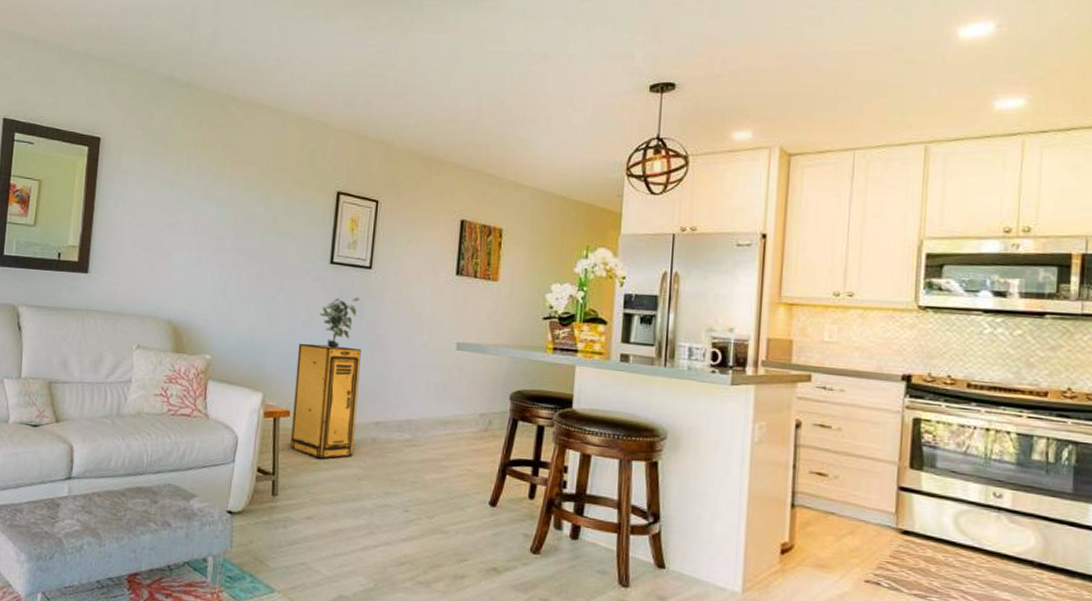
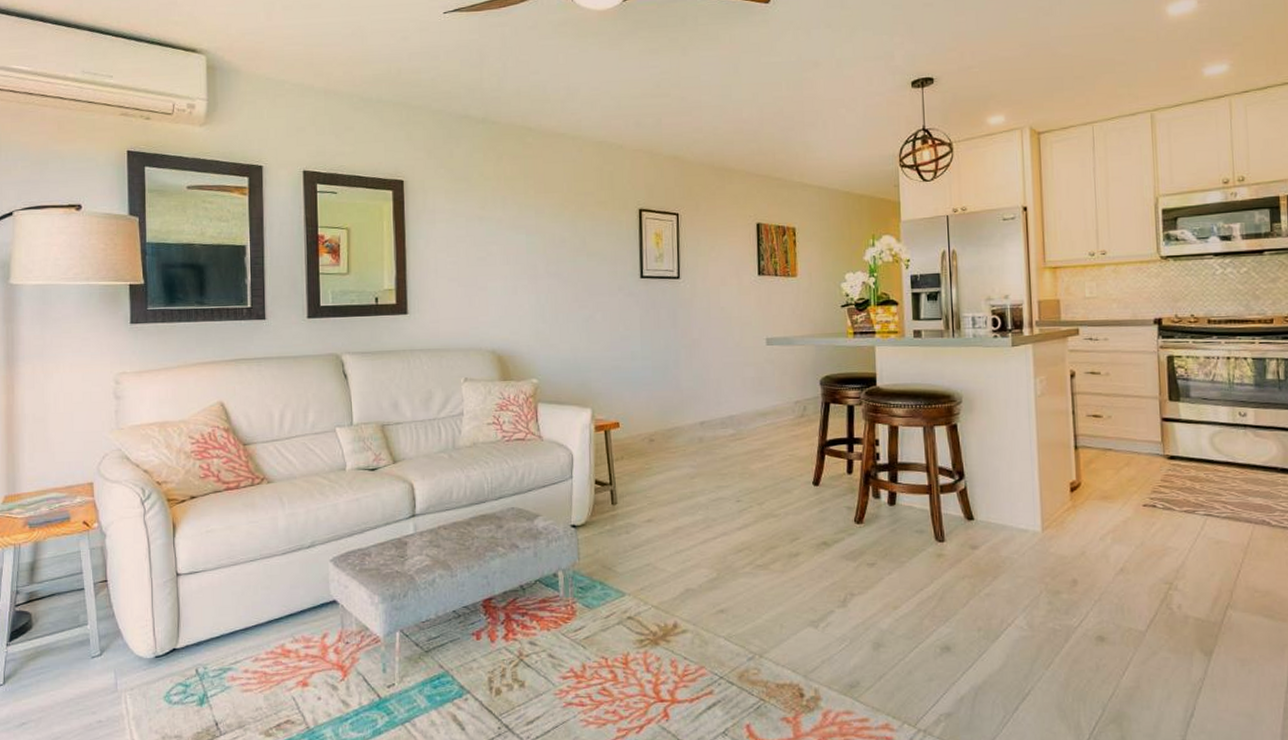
storage cabinet: present [290,343,361,459] -> none [620,355,683,464]
potted plant: present [319,295,360,348] -> none [636,306,672,358]

